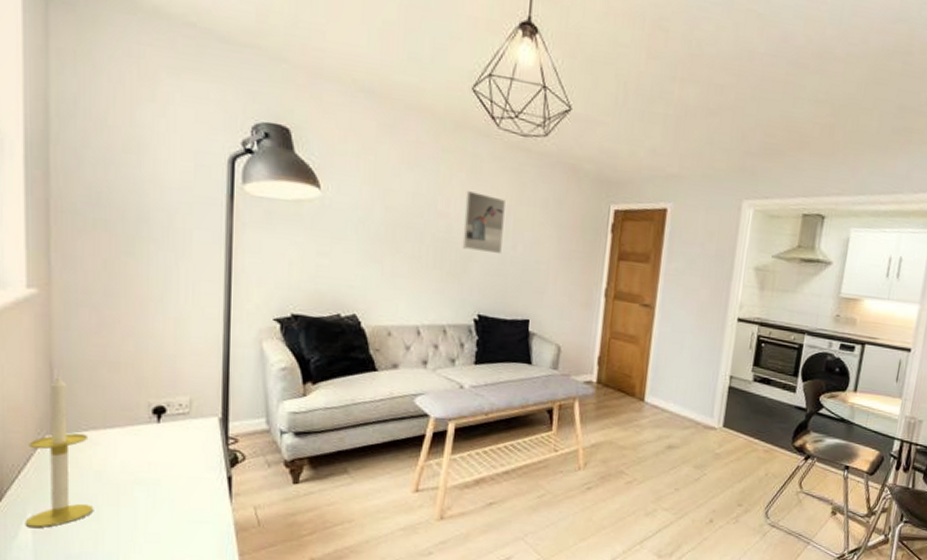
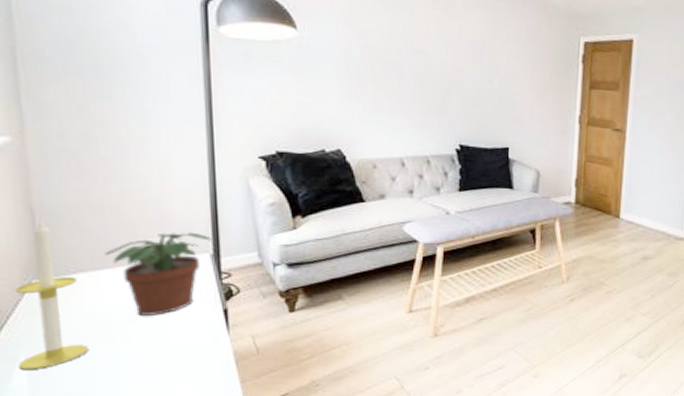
potted plant: none [117,393,222,479] -> present [105,232,212,315]
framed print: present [462,191,505,255] -> none [440,28,480,87]

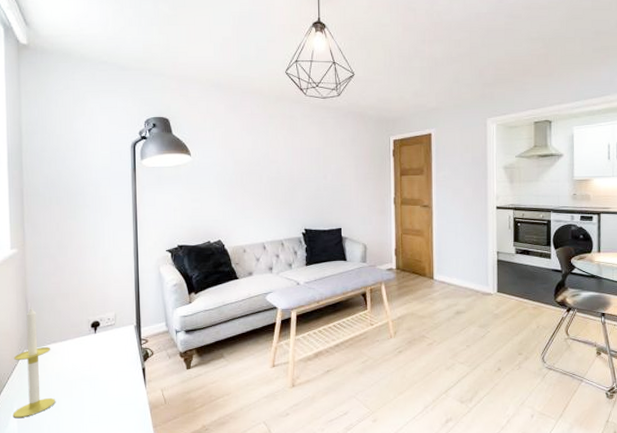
potted plant: present [105,232,212,315] -> none [68,309,136,375]

